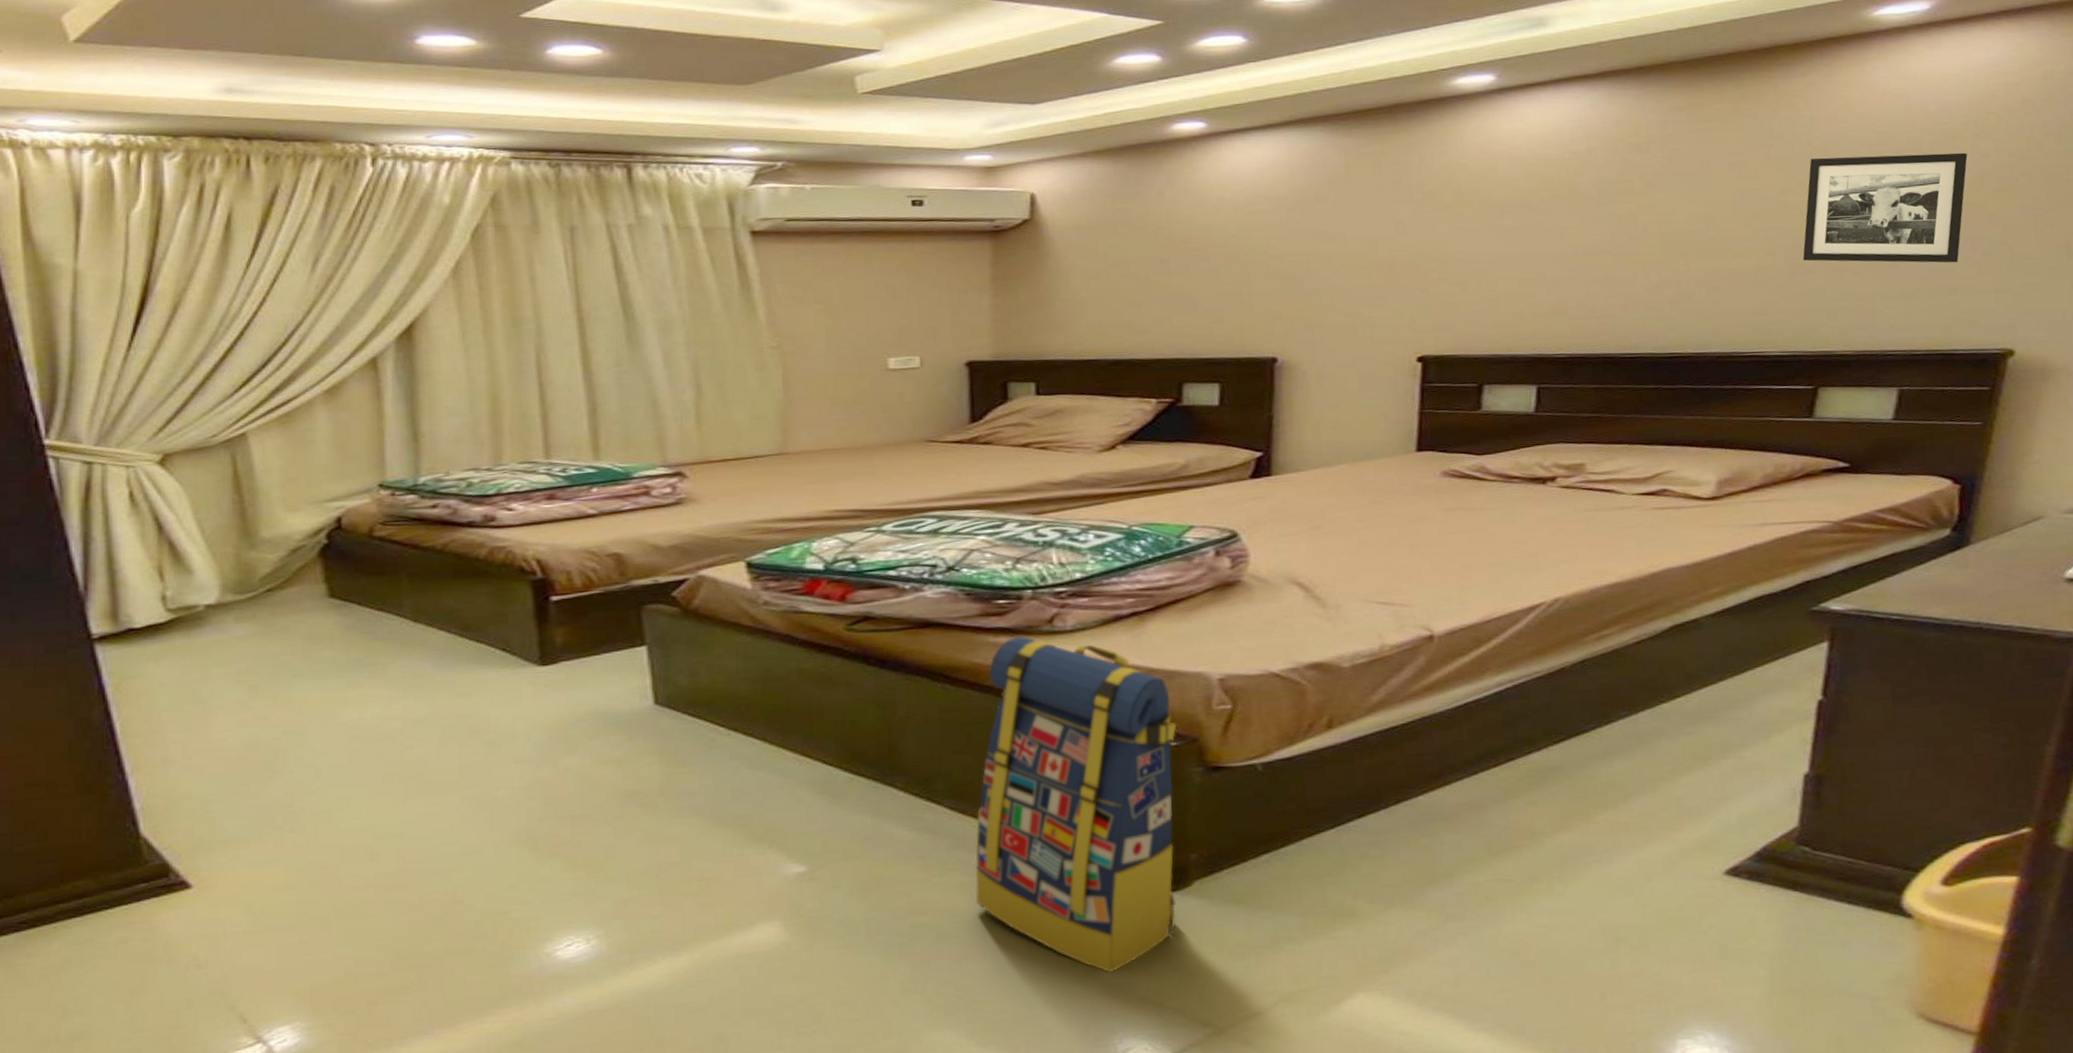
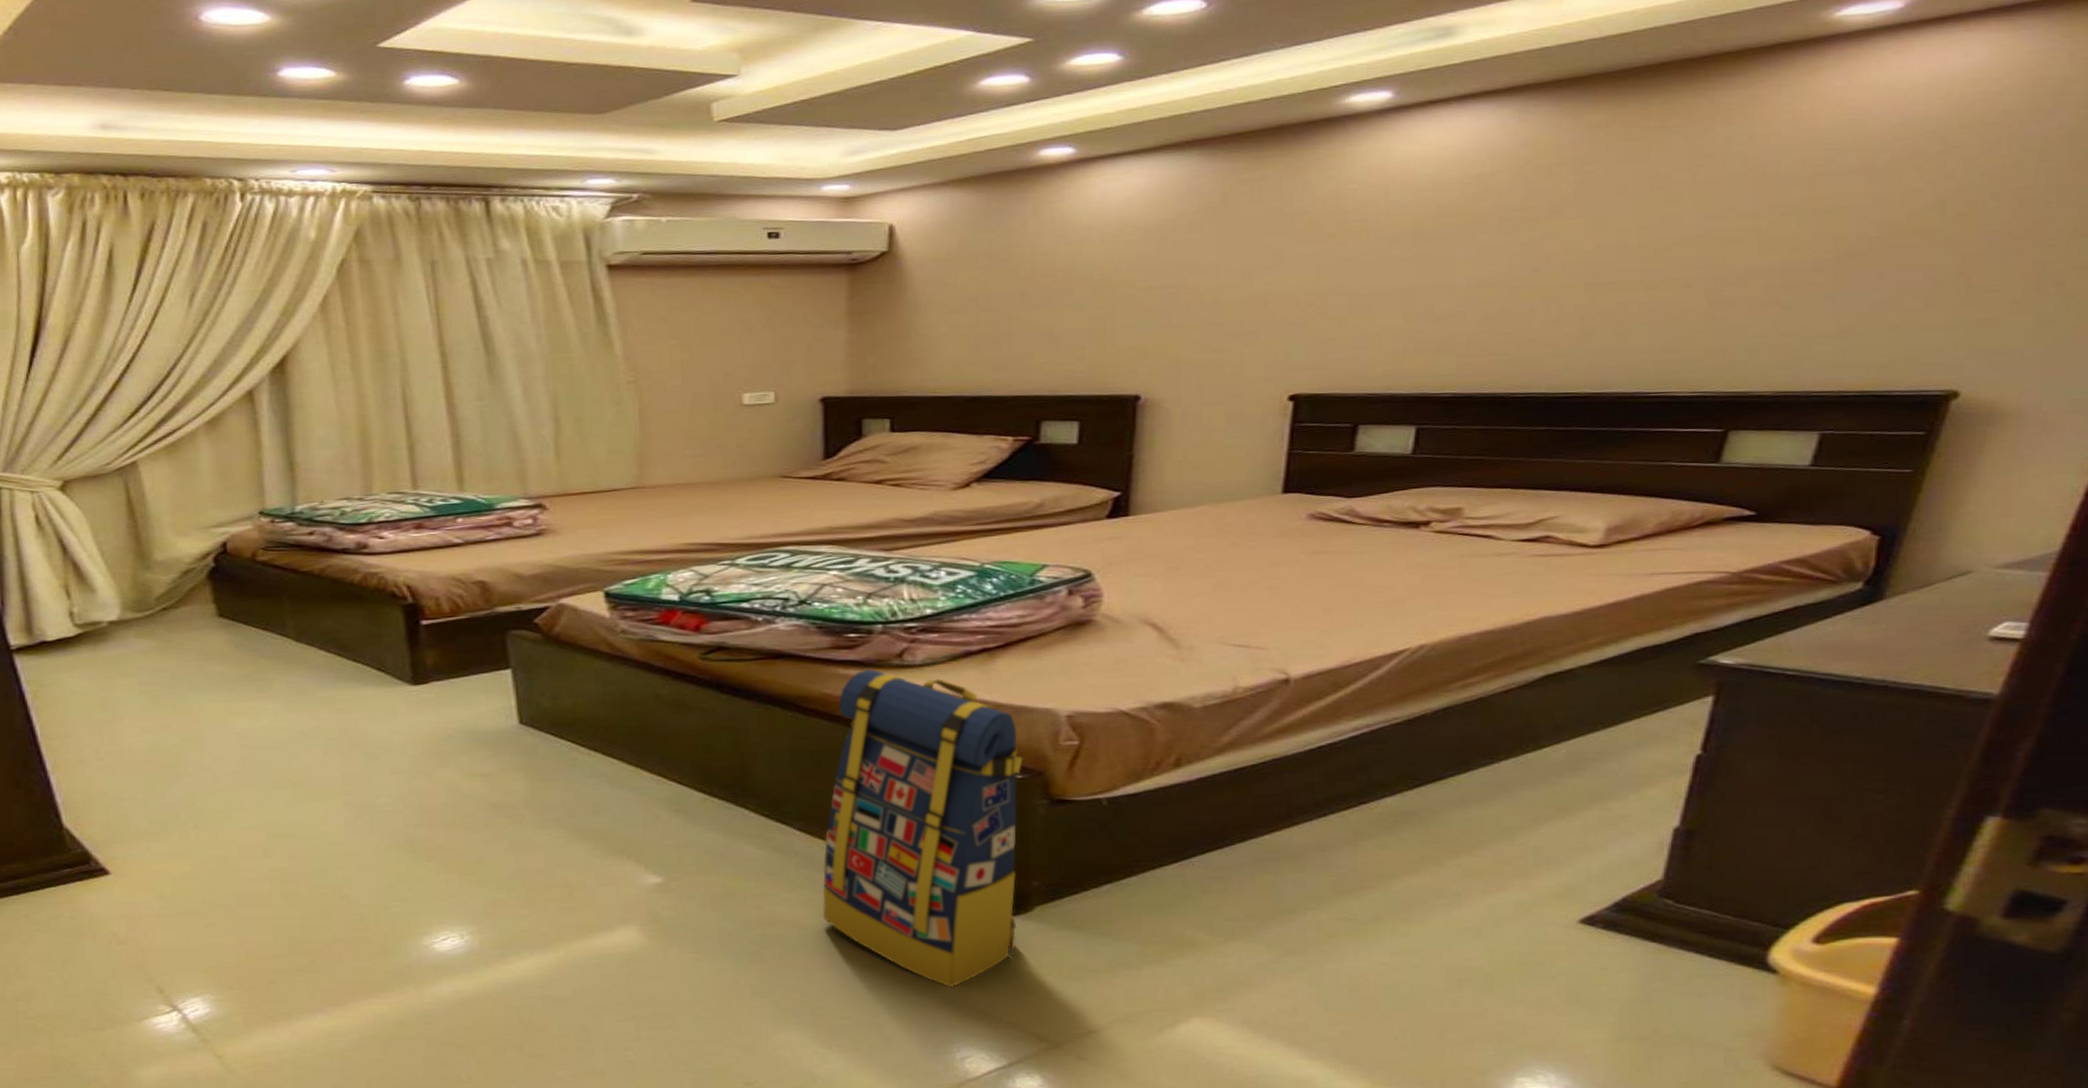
picture frame: present [1802,152,1968,263] -> none [1724,172,1929,296]

